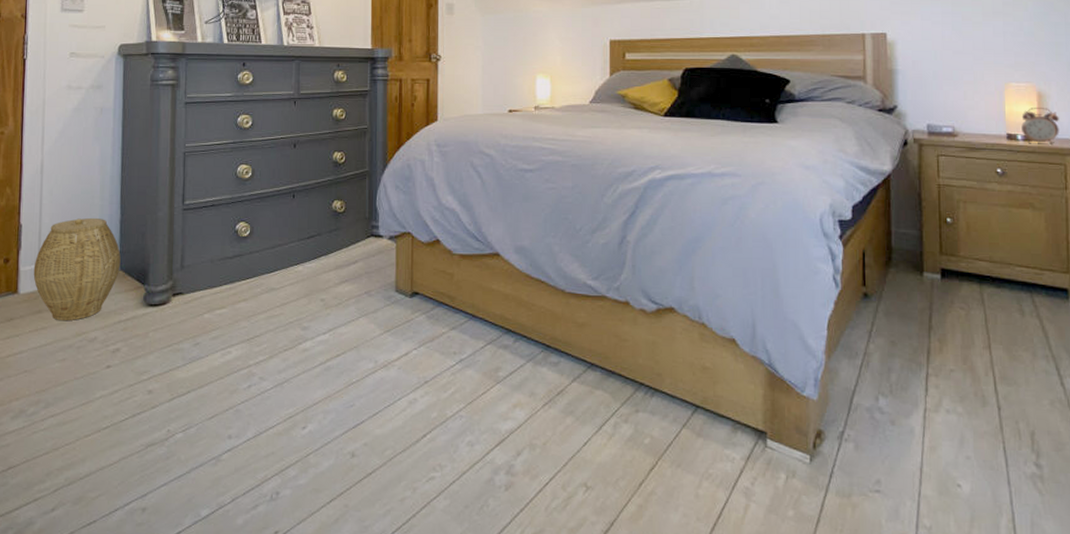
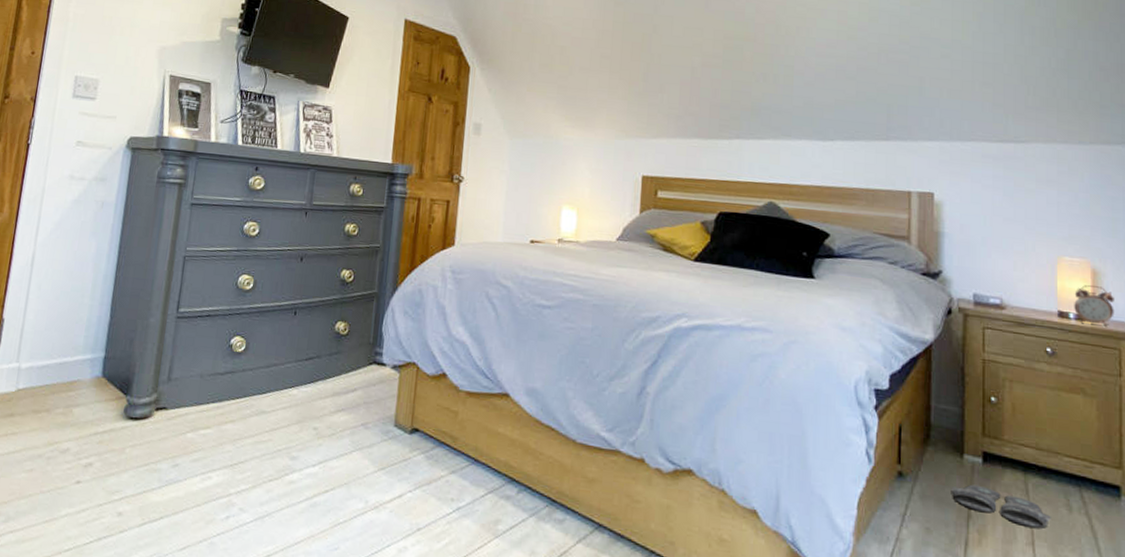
woven basket: present [33,218,121,321] -> none [9,317,106,428]
slippers: none [912,299,1006,334] -> present [951,484,1051,529]

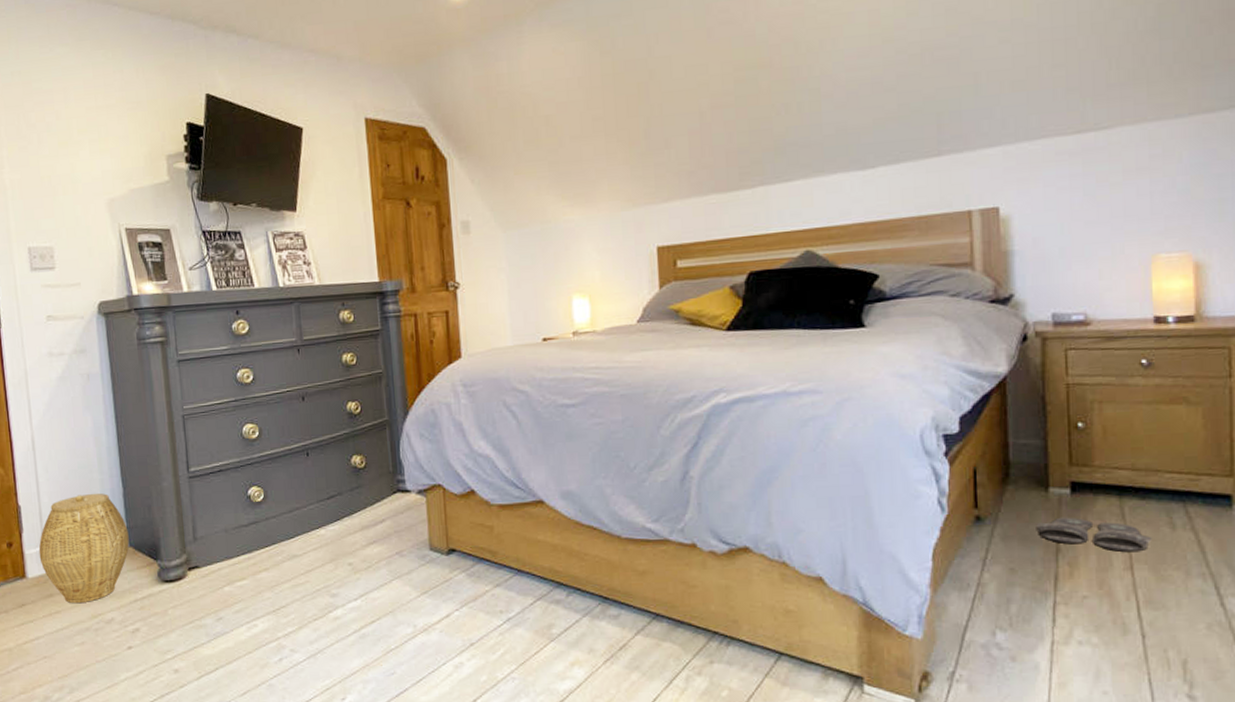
woven basket: none [9,317,106,428] -> present [38,493,130,604]
alarm clock: present [1074,285,1114,327] -> none [1173,281,1222,325]

